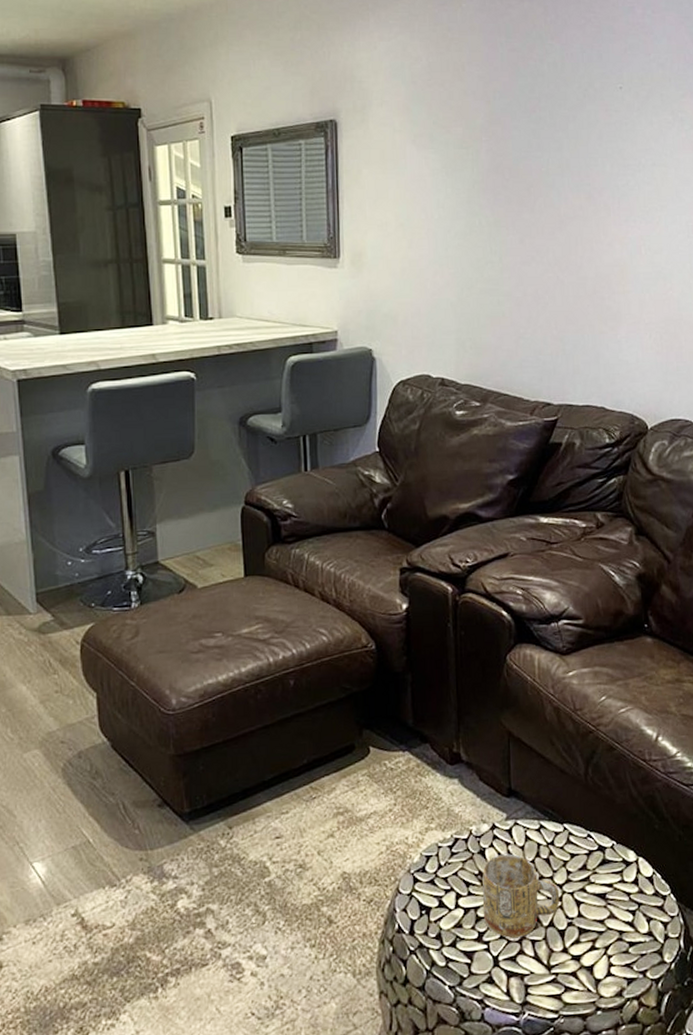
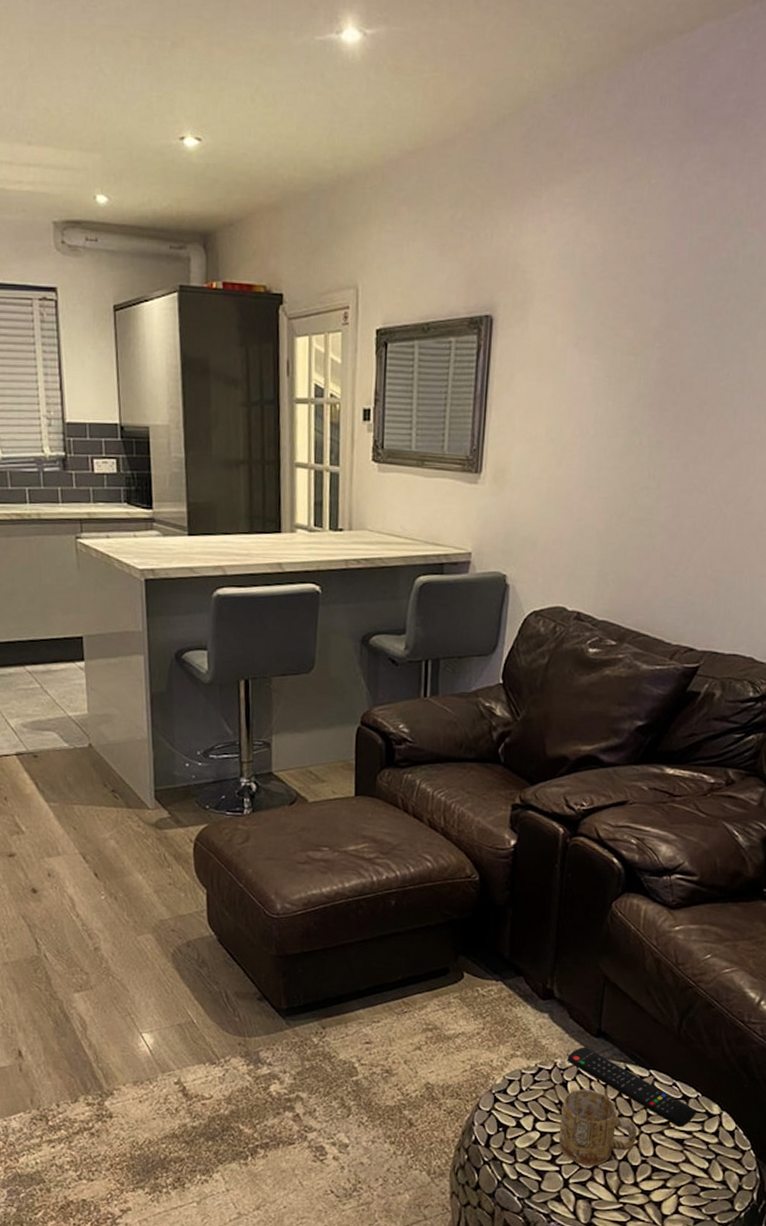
remote control: none [481,809,614,882] -> present [567,1047,697,1128]

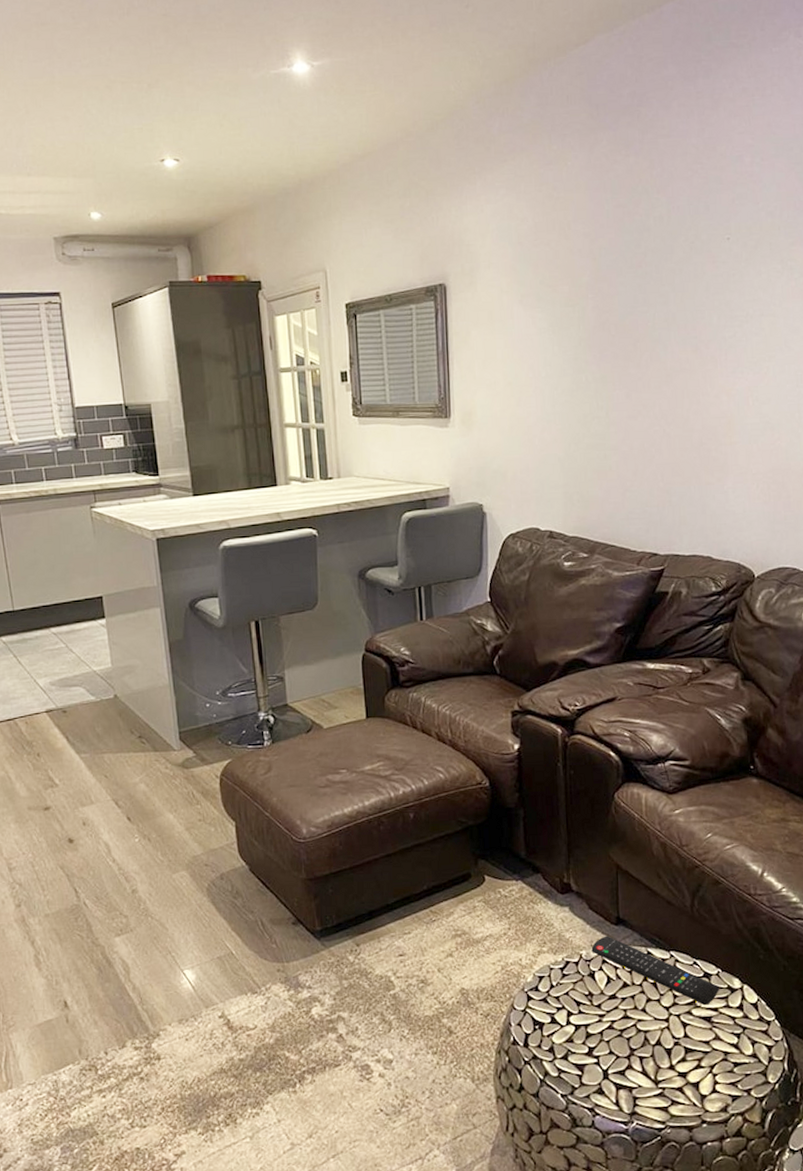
mug: present [558,1089,637,1166] -> none [592,977,667,1055]

